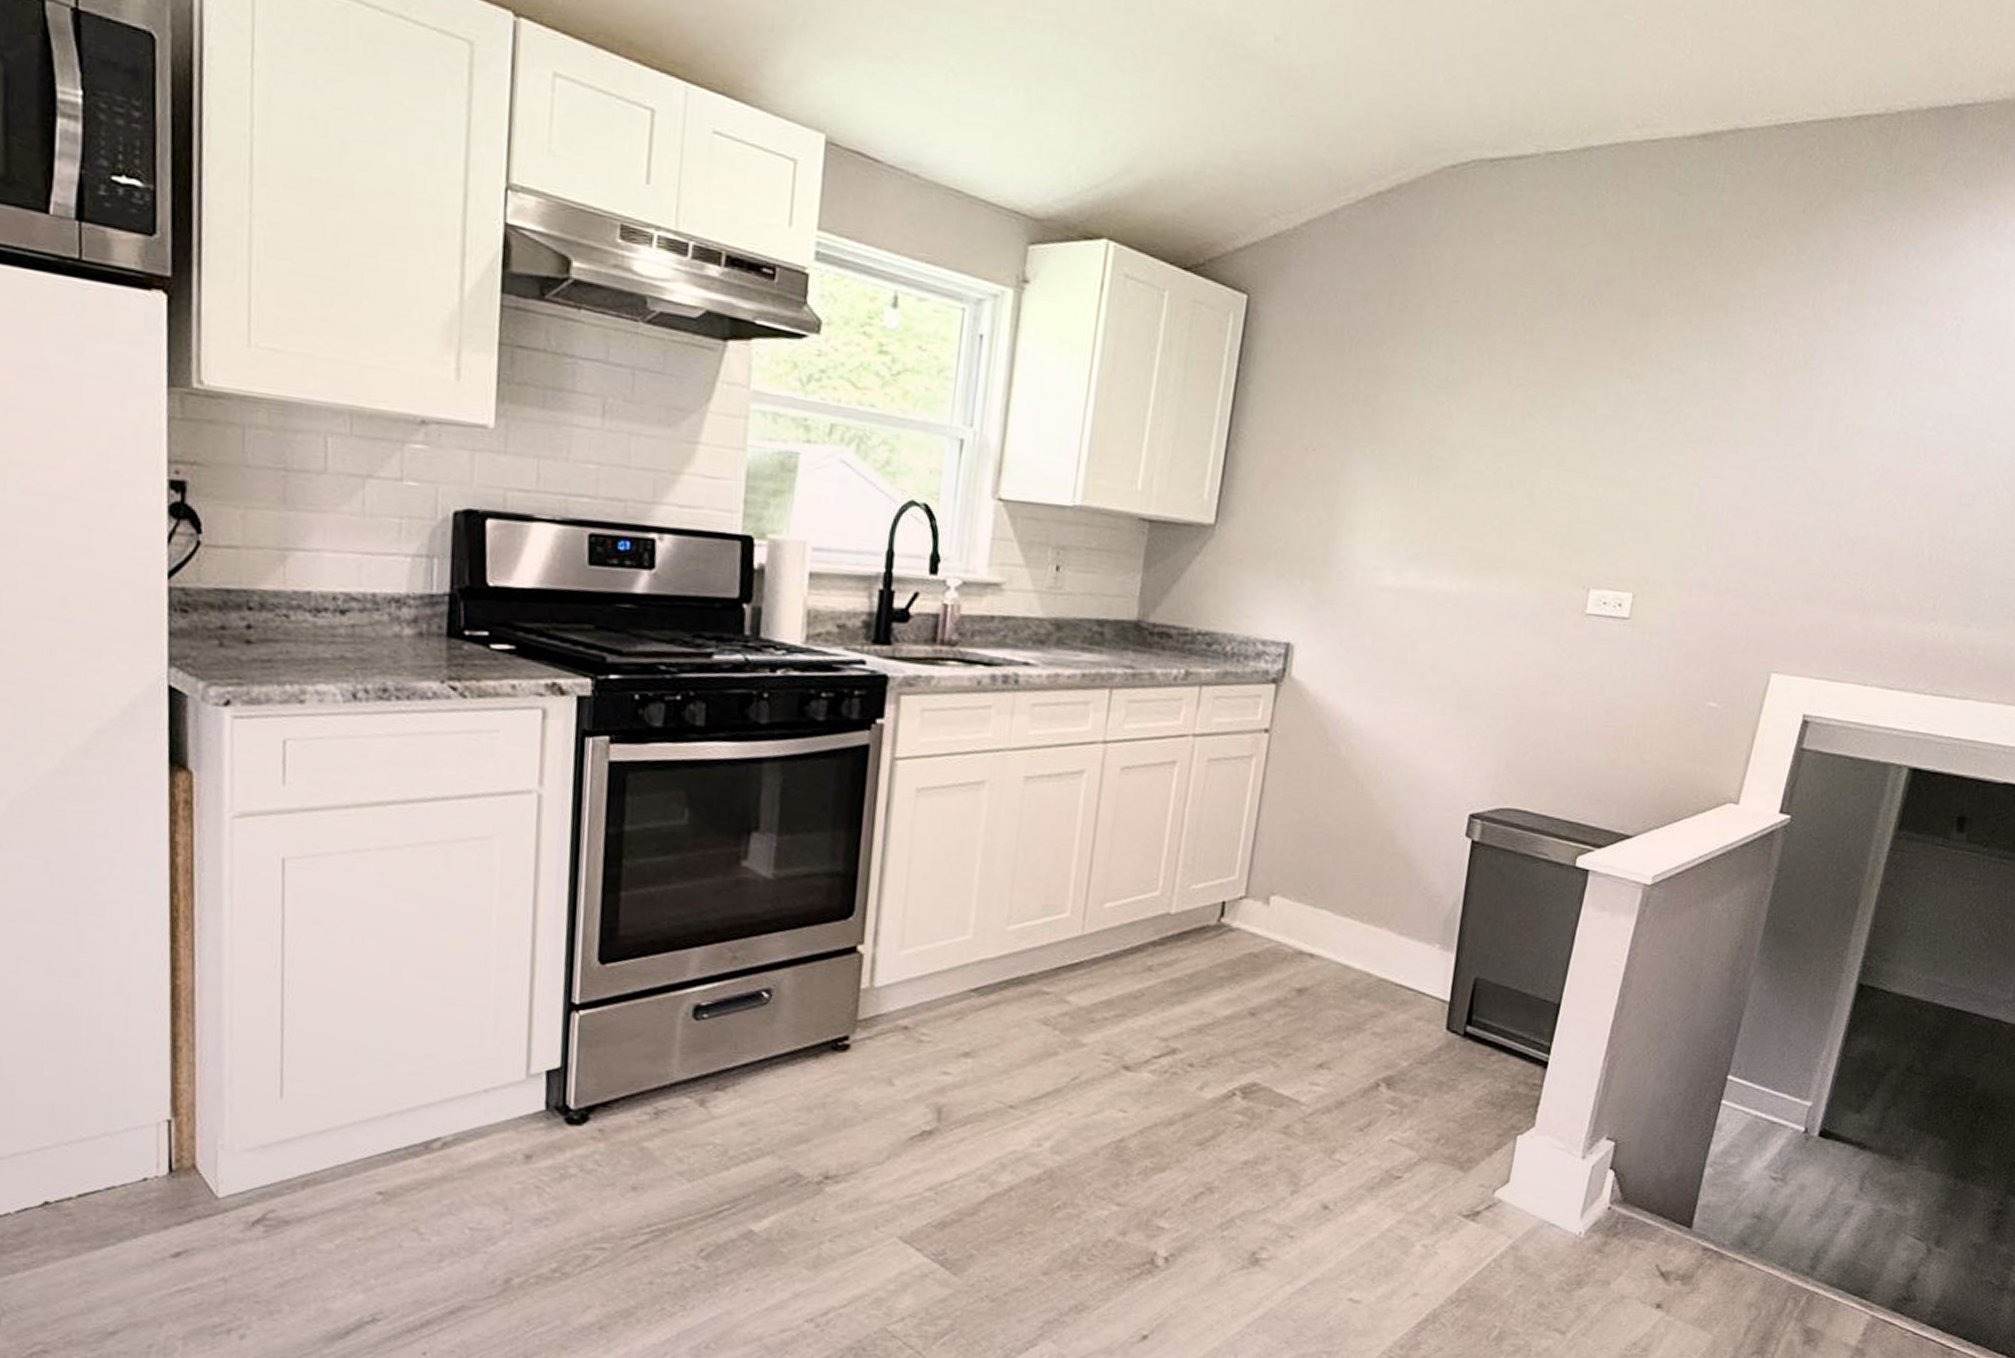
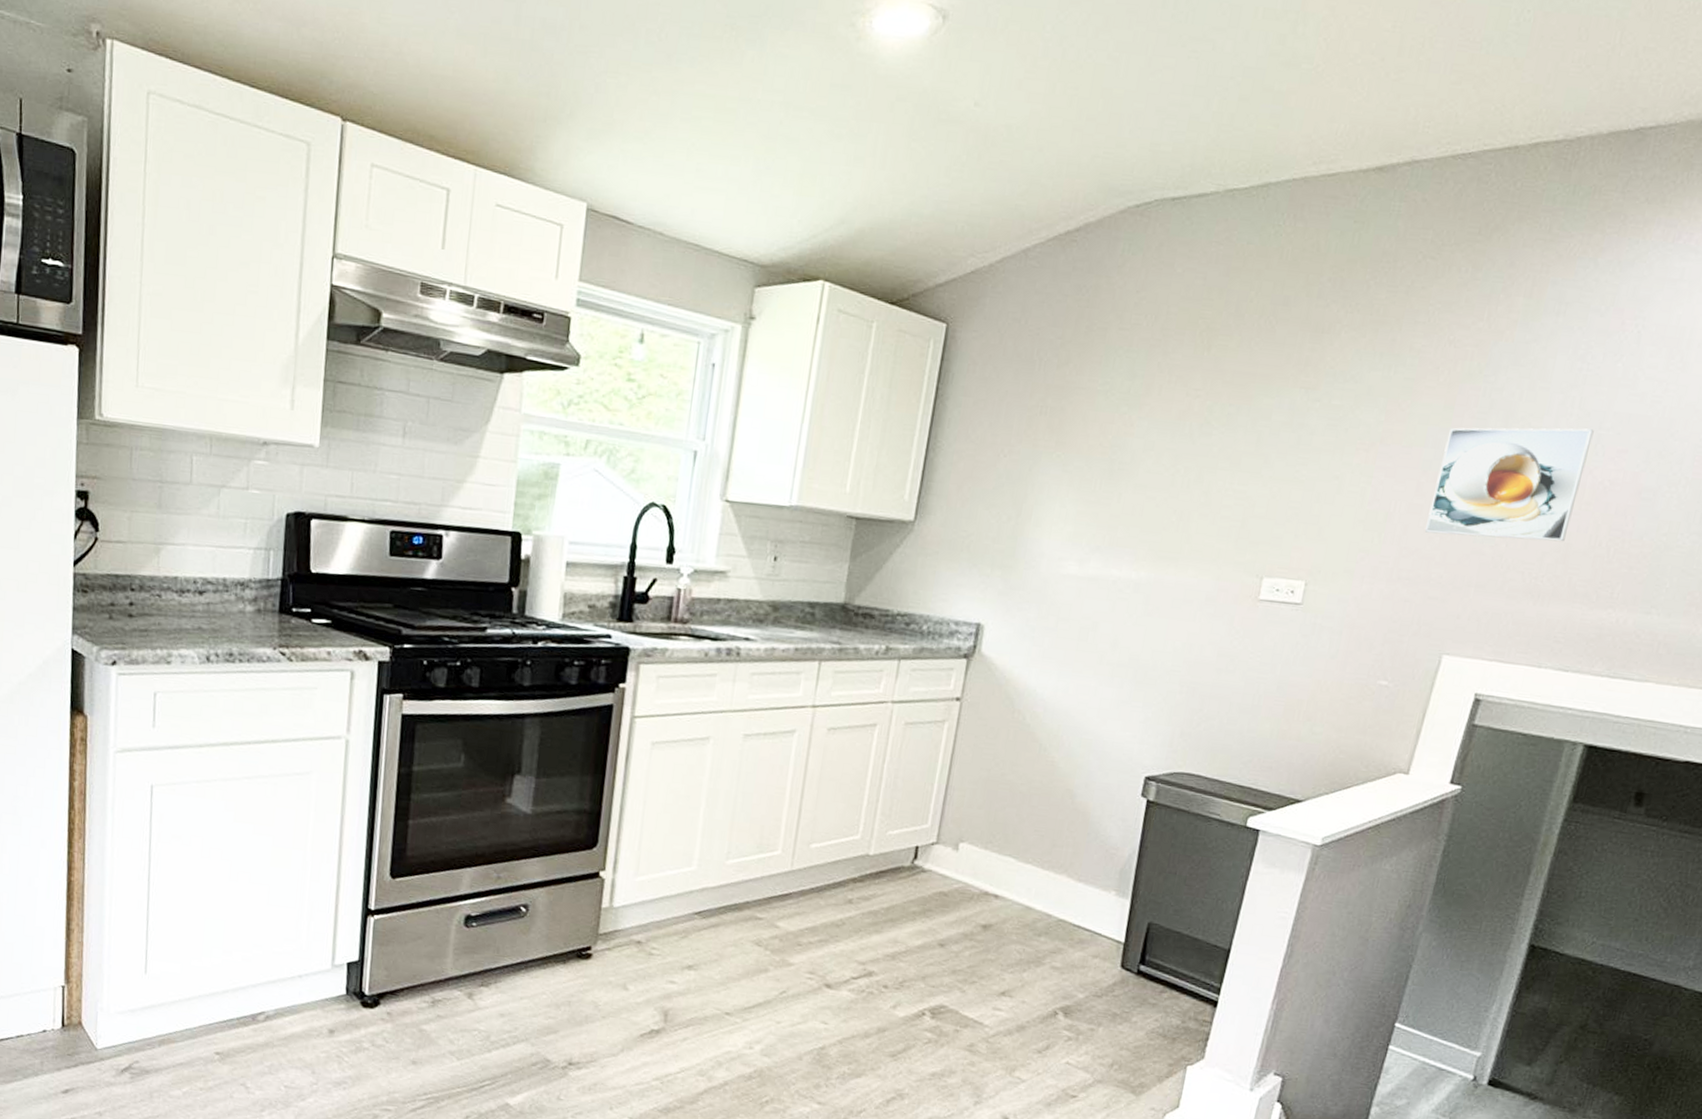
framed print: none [1752,424,1916,550] -> present [1424,427,1594,542]

